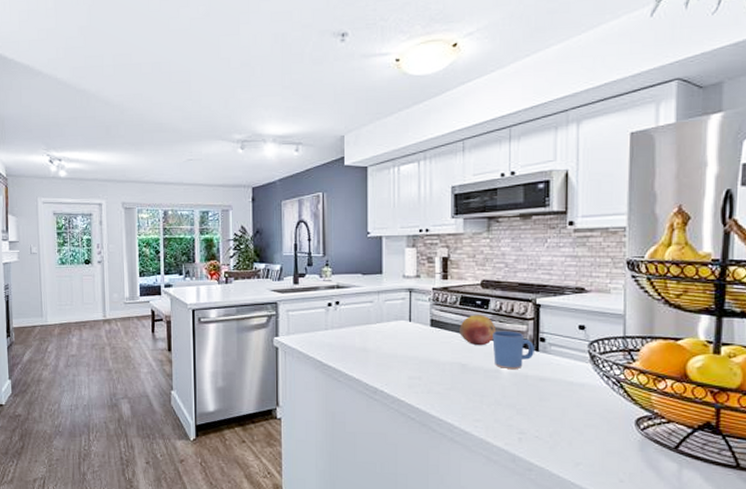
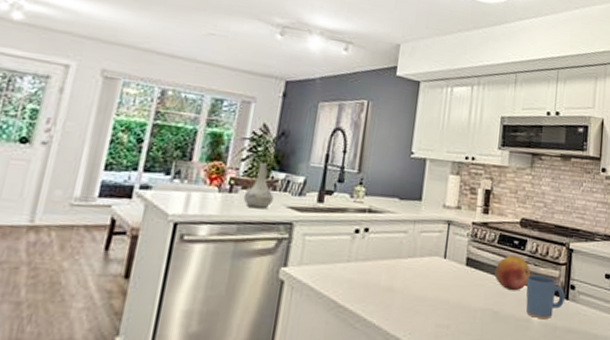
vase: none [237,256,259,294] -> present [243,162,274,209]

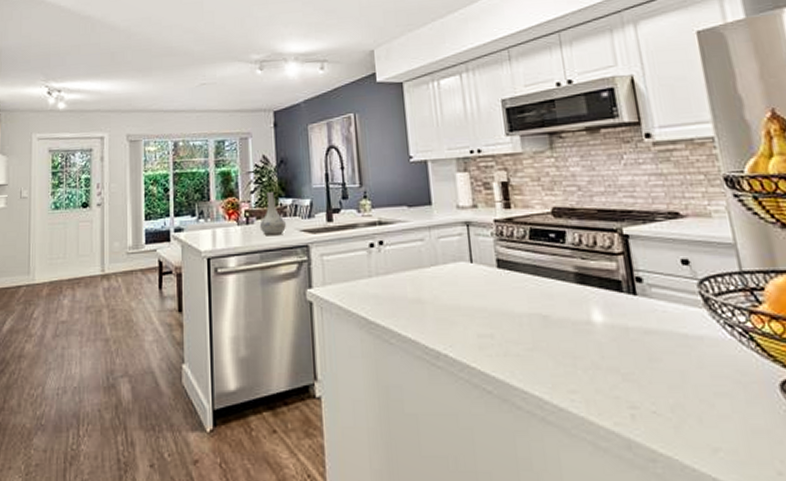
fruit: present [494,255,531,291] -> none [533,250,580,291]
mug: present [526,274,565,318] -> none [575,269,632,319]

